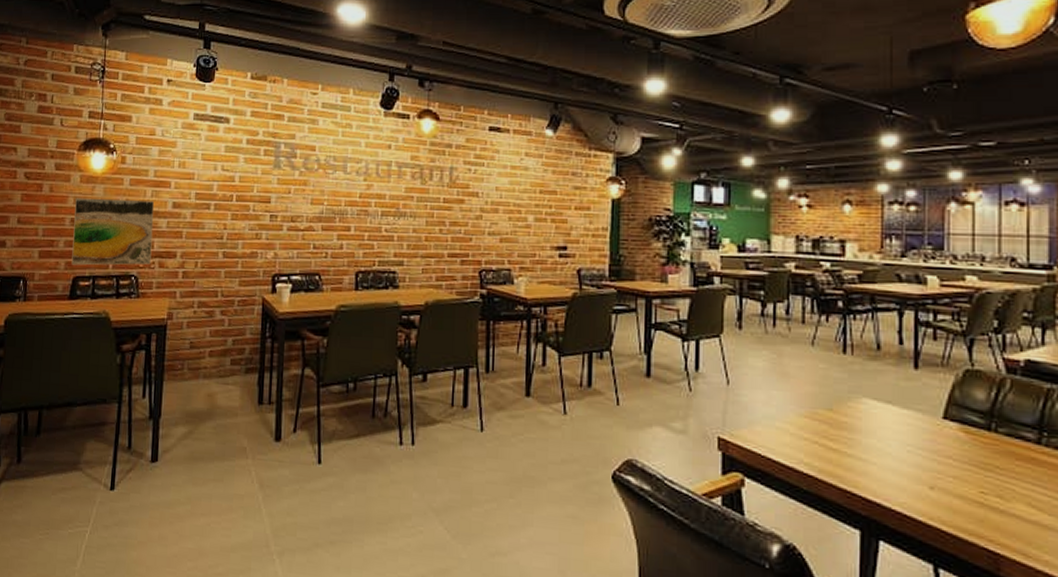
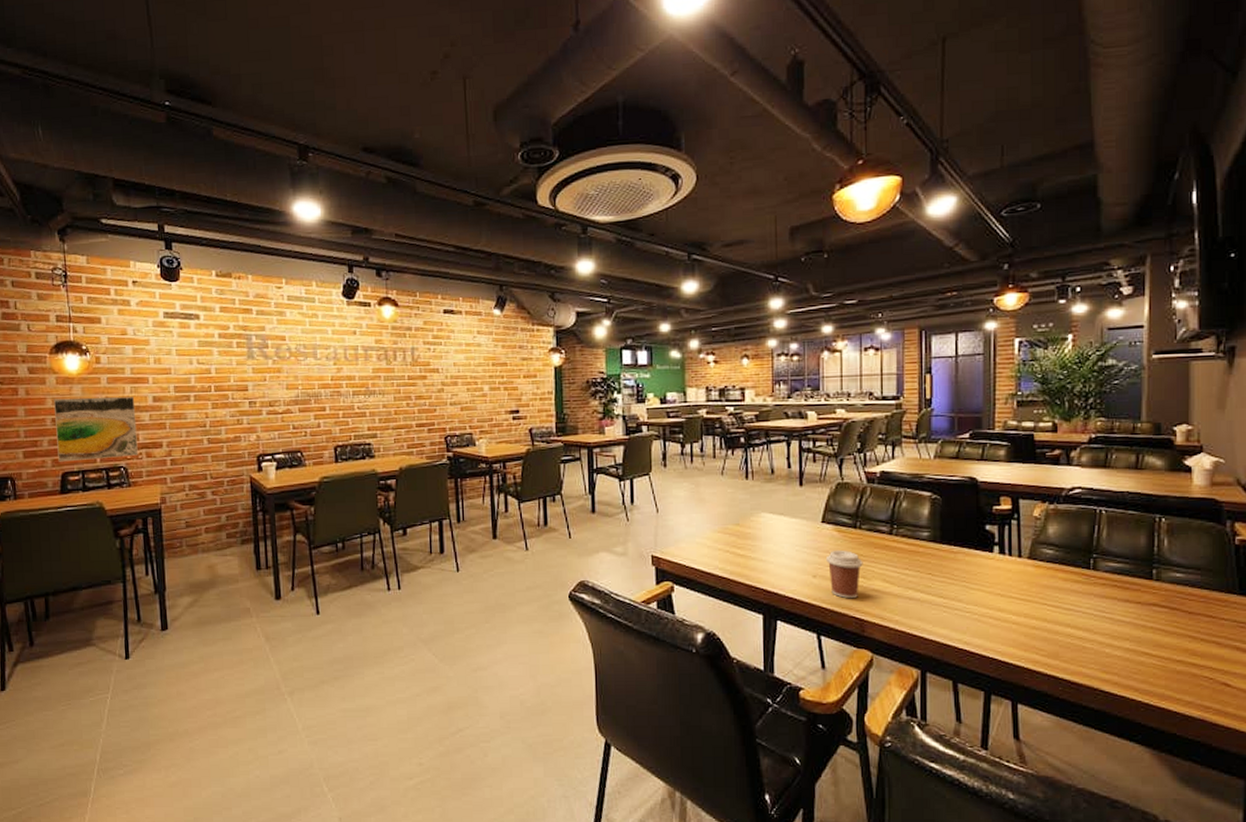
coffee cup: none [947,456,1000,524] -> present [825,549,863,599]

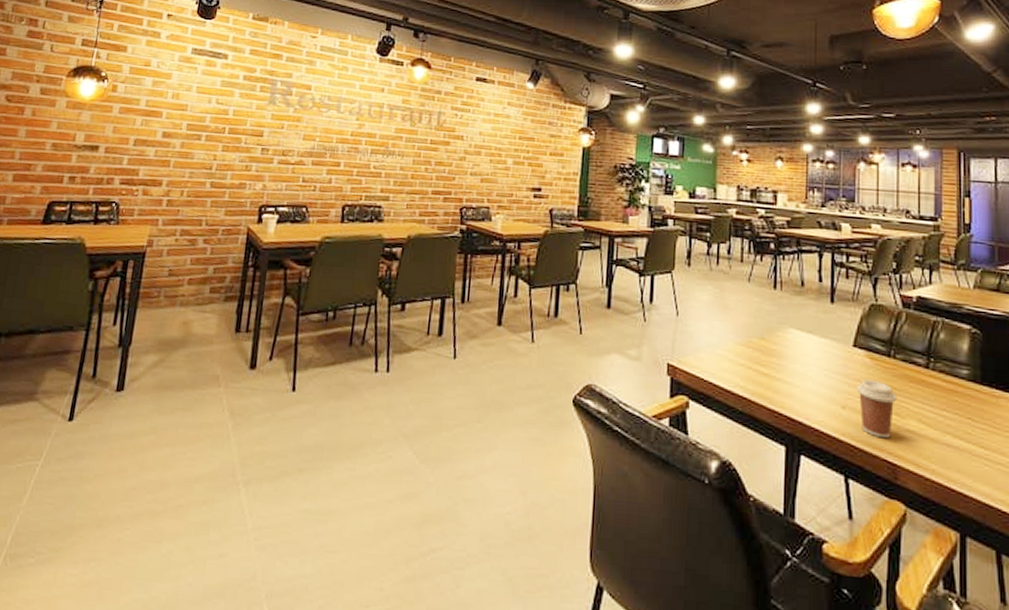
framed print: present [53,396,138,462] -> none [48,123,144,192]

